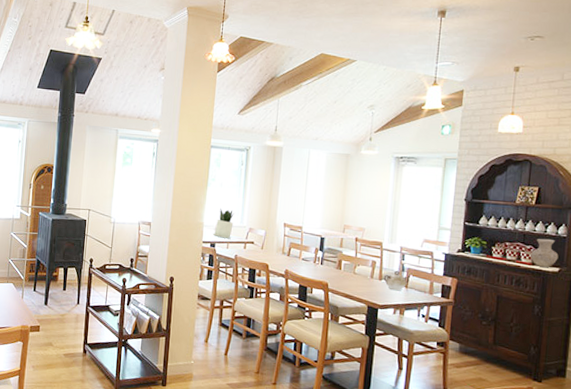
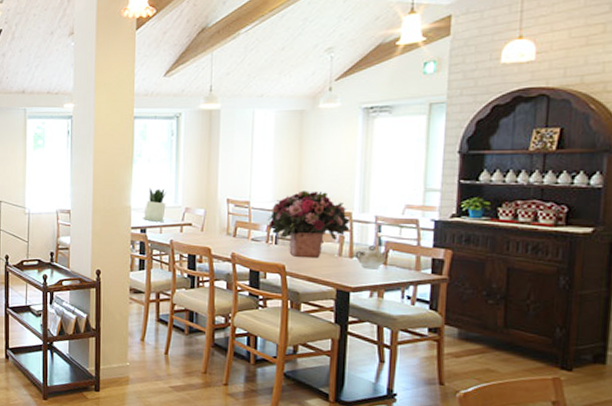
bouquet: none [315,221,381,279] -> present [267,191,350,259]
vase: present [530,238,559,268] -> none [552,192,592,229]

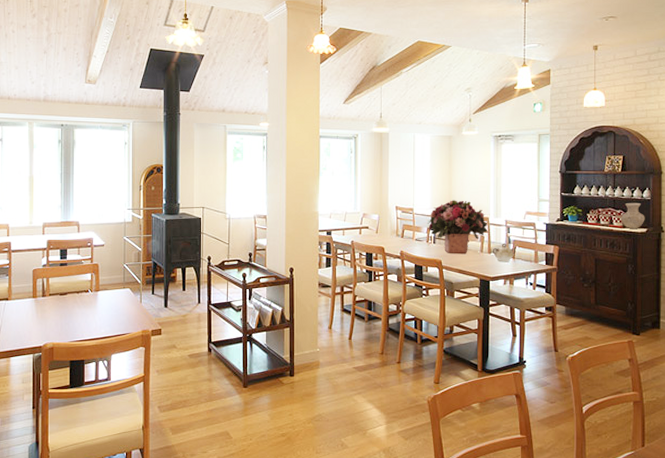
planter: present [142,187,166,222] -> none [328,196,347,225]
vase: none [552,192,592,229] -> present [621,202,645,229]

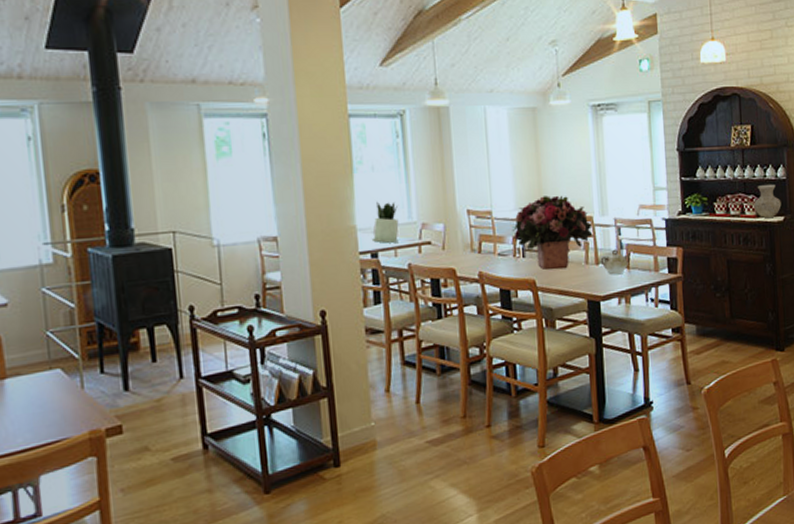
planter: none [328,196,347,225] -> present [371,201,399,243]

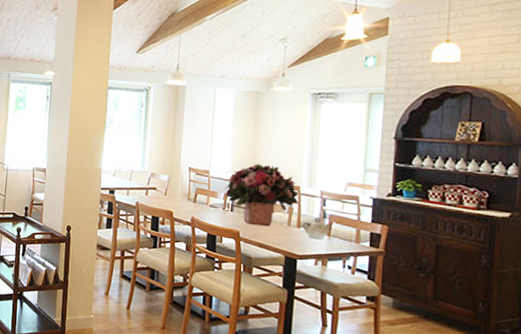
planter: present [371,201,399,243] -> none [111,152,134,185]
vase: present [754,184,782,219] -> none [475,179,509,213]

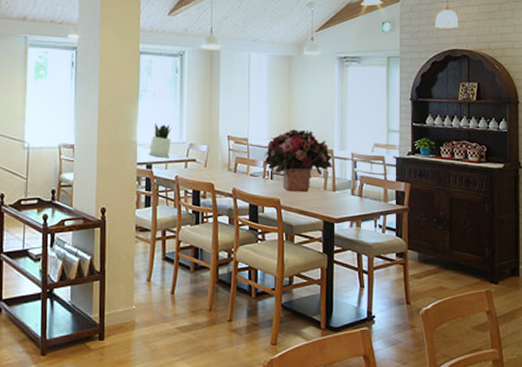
planter: none [111,152,134,185] -> present [148,123,171,158]
sugar bowl: present [302,217,333,240] -> none [337,179,364,202]

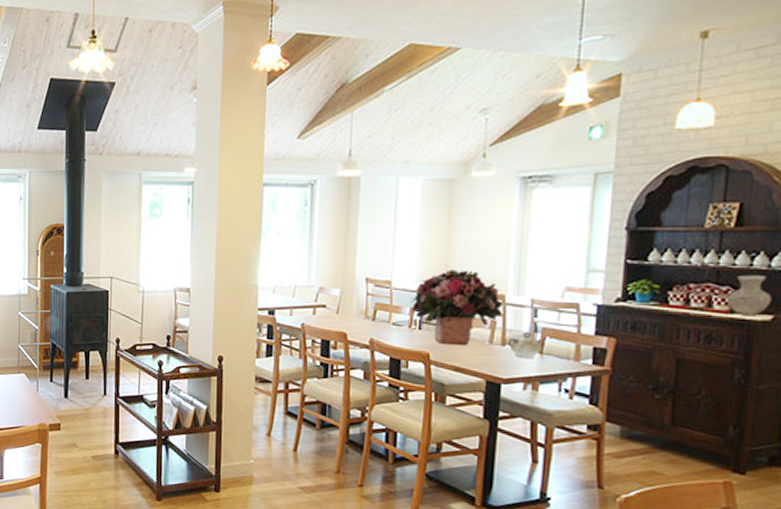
planter: present [148,123,171,158] -> none [270,263,298,303]
sugar bowl: none [337,179,364,202] -> present [507,331,546,359]
vase: none [477,134,502,165] -> present [728,274,772,316]

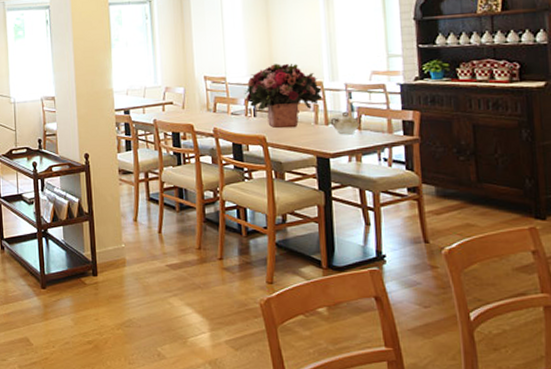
vase: present [728,274,772,316] -> none [506,49,542,84]

